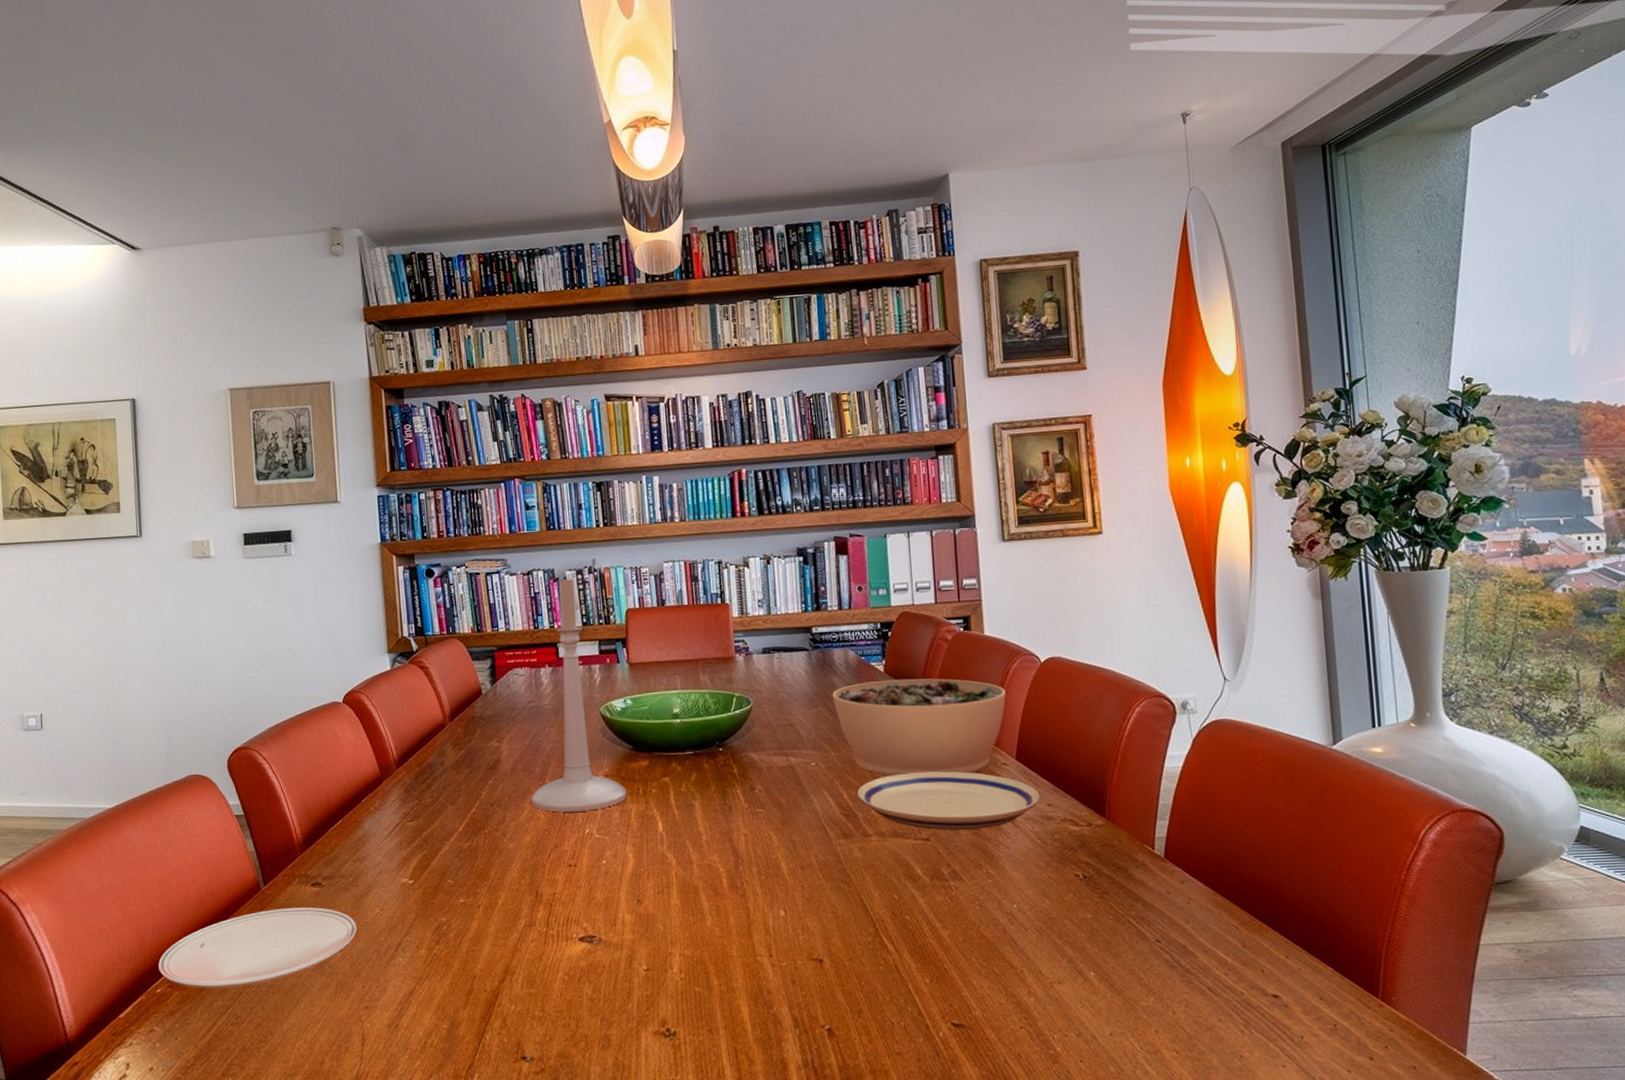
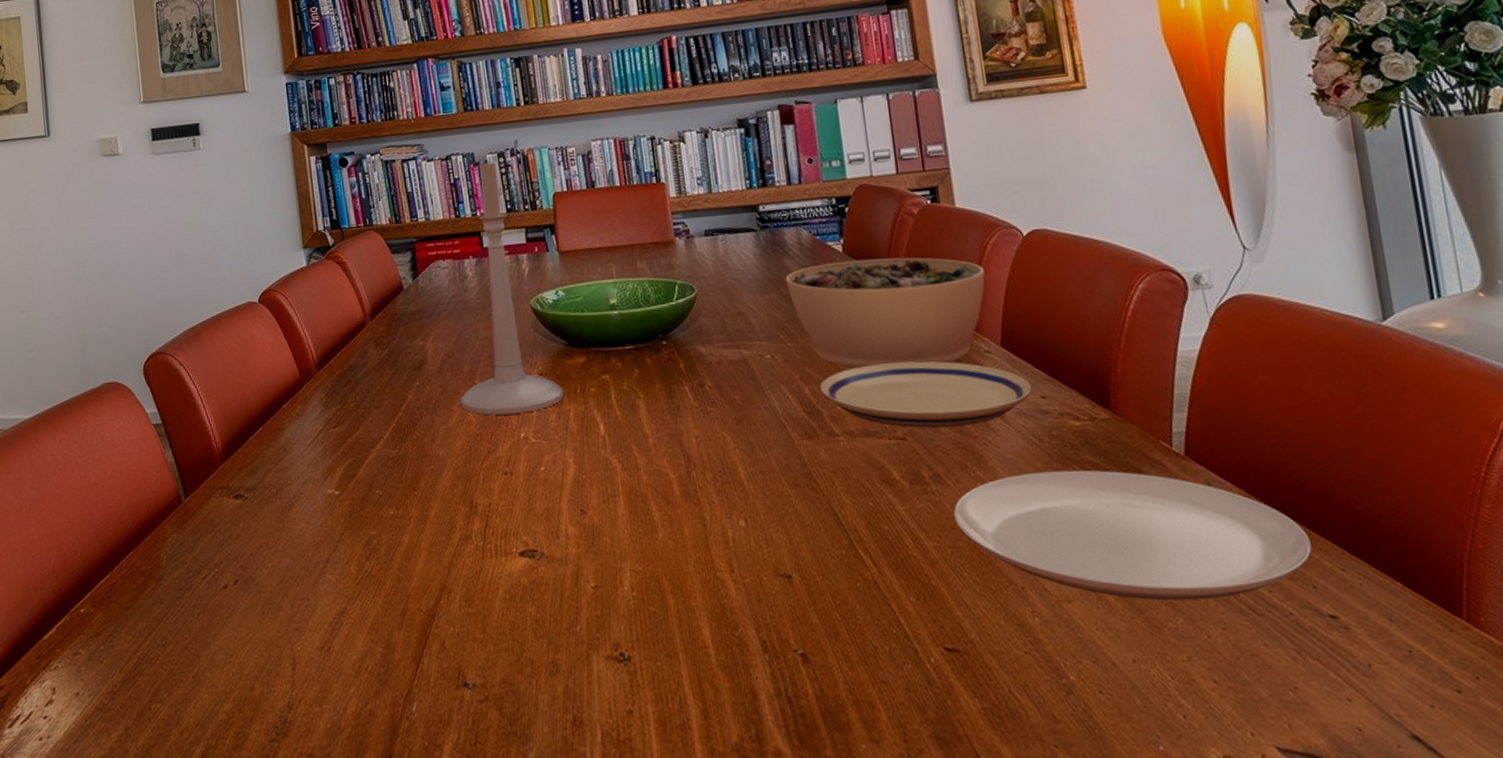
plate: present [158,907,357,989] -> none [81,521,283,609]
plate: none [967,869,1263,983] -> present [954,470,1312,601]

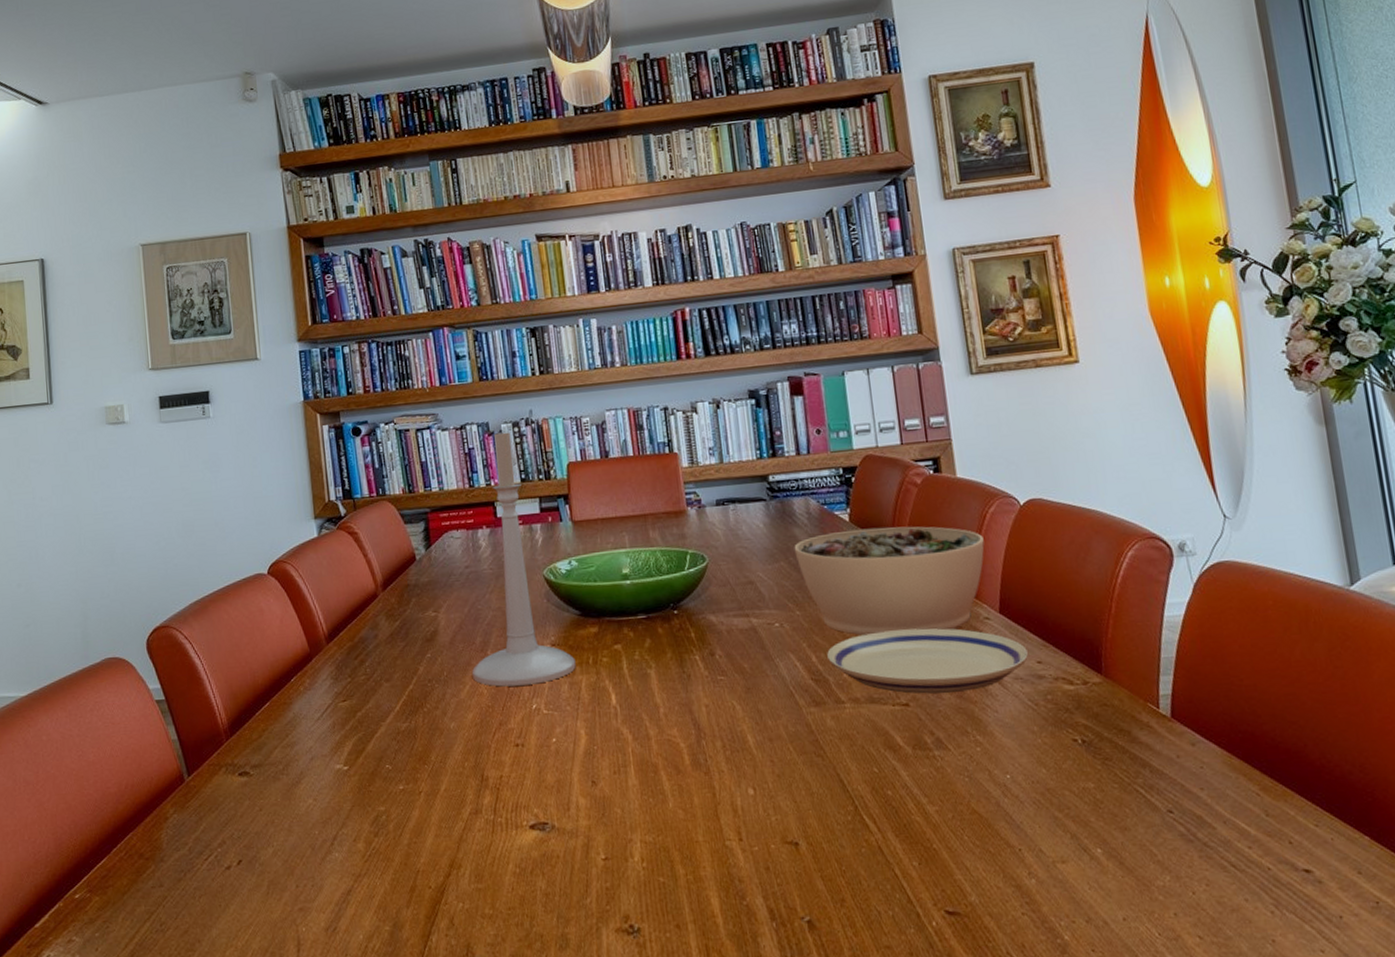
plate: present [954,470,1312,601] -> none [954,733,1288,859]

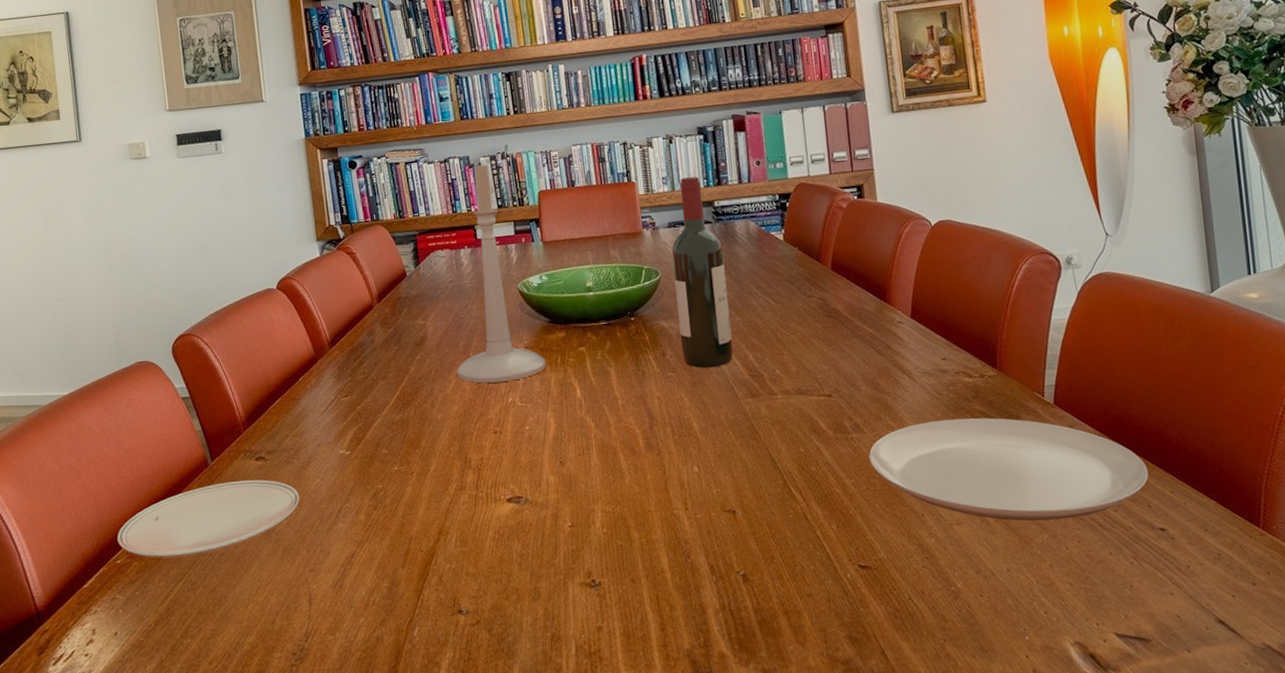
plate: none [76,799,289,893] -> present [117,479,300,559]
wine bottle: none [720,447,793,671] -> present [672,176,734,368]
salad: present [794,526,985,636] -> none [735,244,900,338]
plate: present [827,628,1028,694] -> none [762,331,934,387]
plate: none [954,733,1288,859] -> present [869,417,1149,521]

